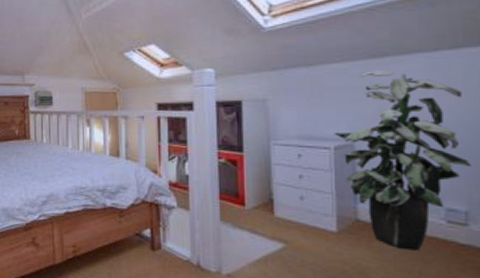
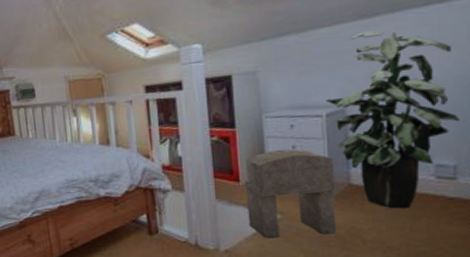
stool: none [250,177,343,270] -> present [244,149,337,239]

